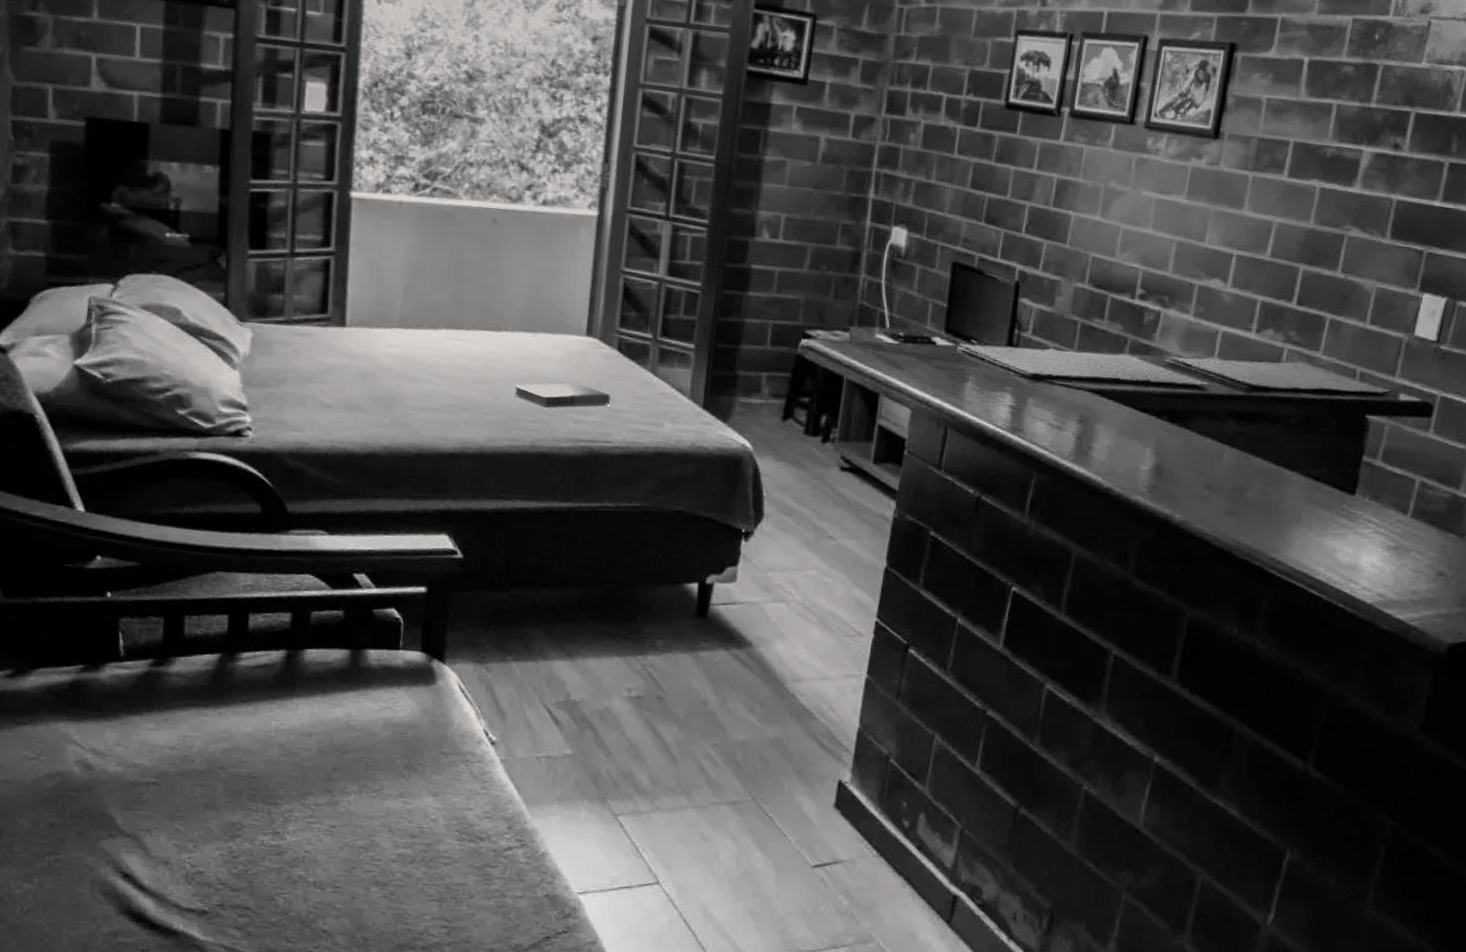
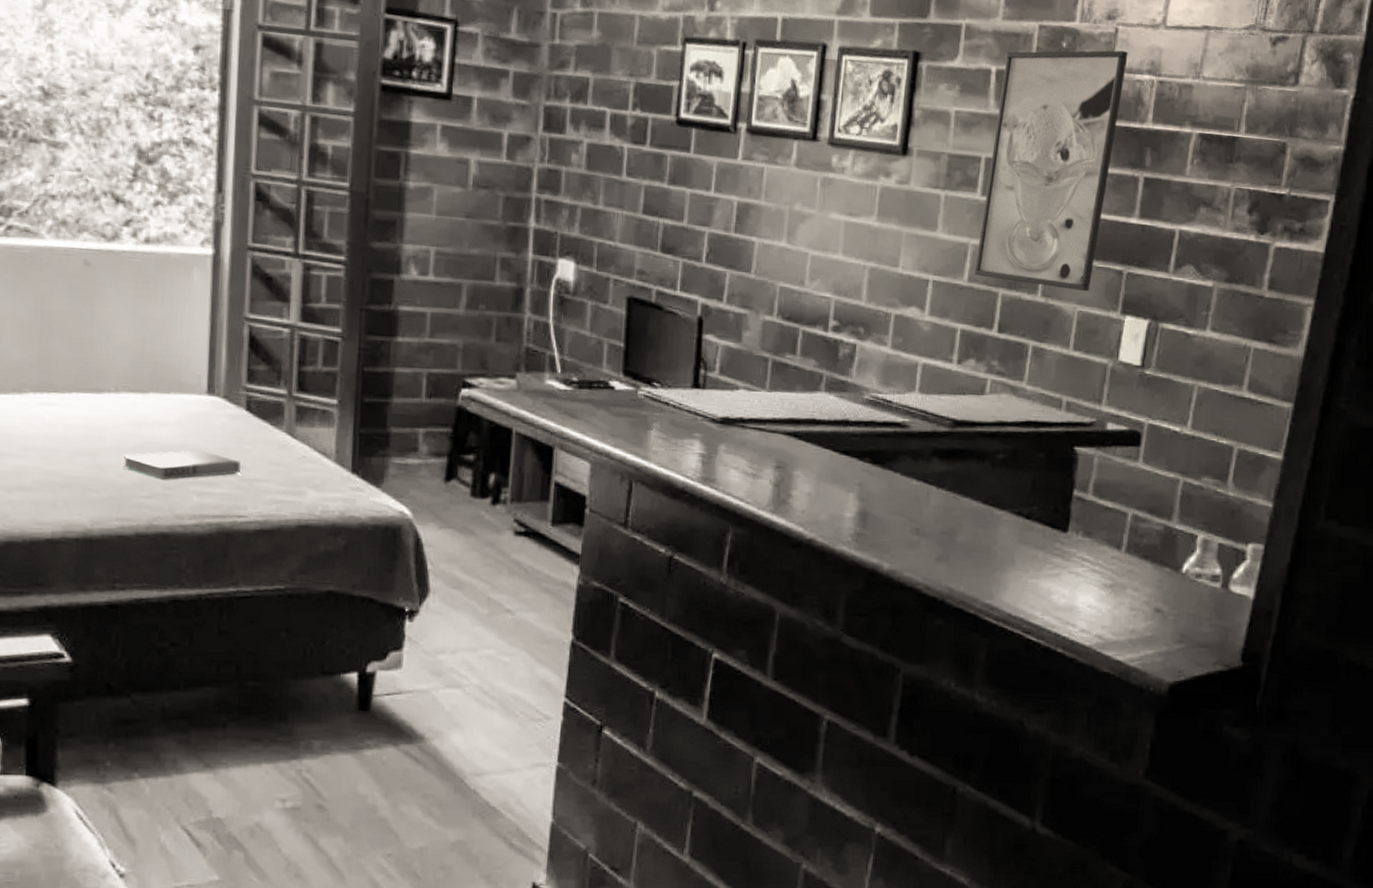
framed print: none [1277,42,1440,270] -> present [975,50,1128,292]

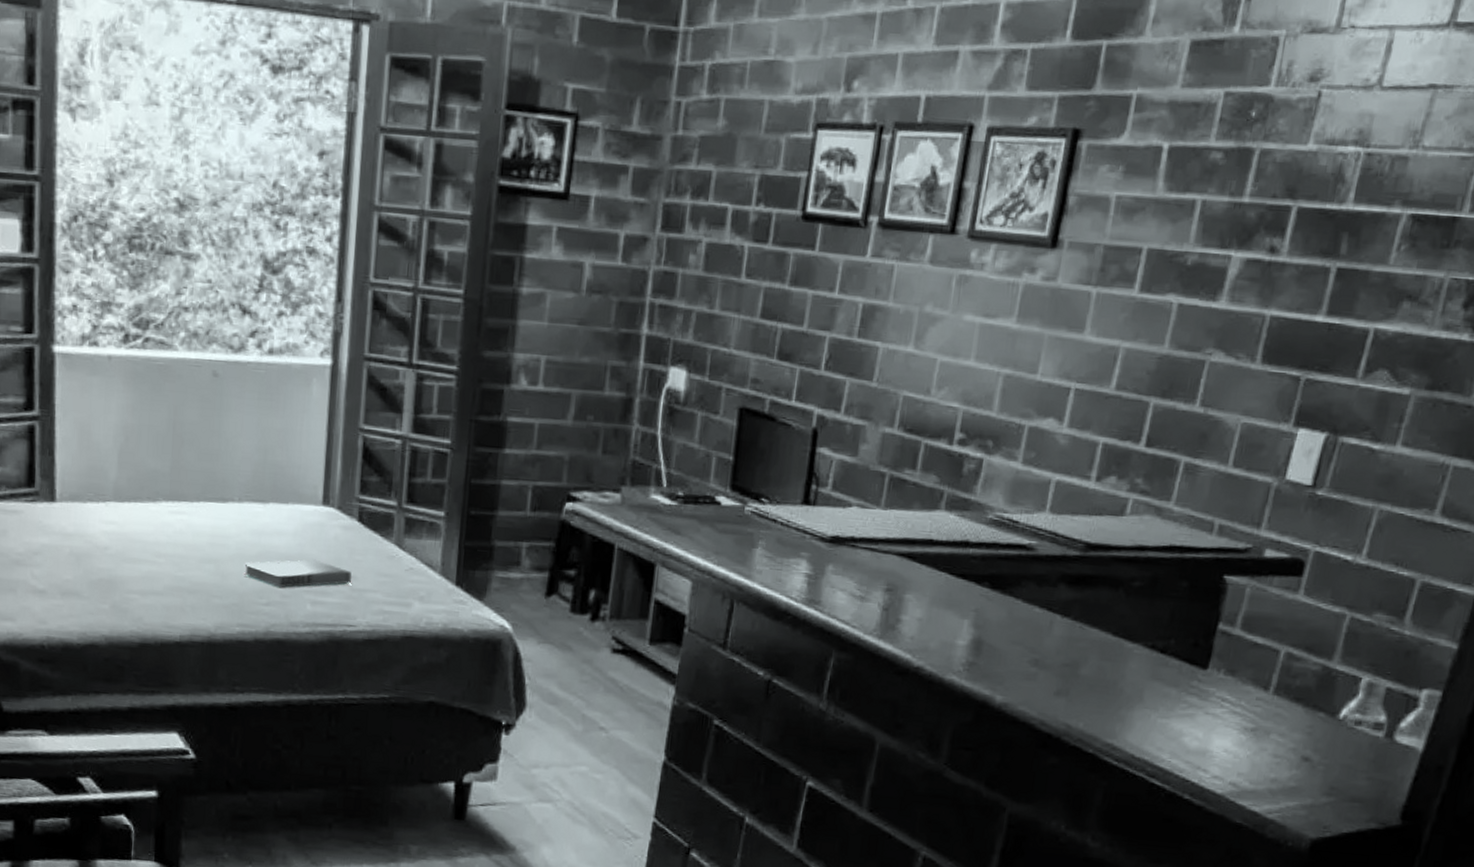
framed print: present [975,50,1128,292] -> none [1124,118,1332,401]

